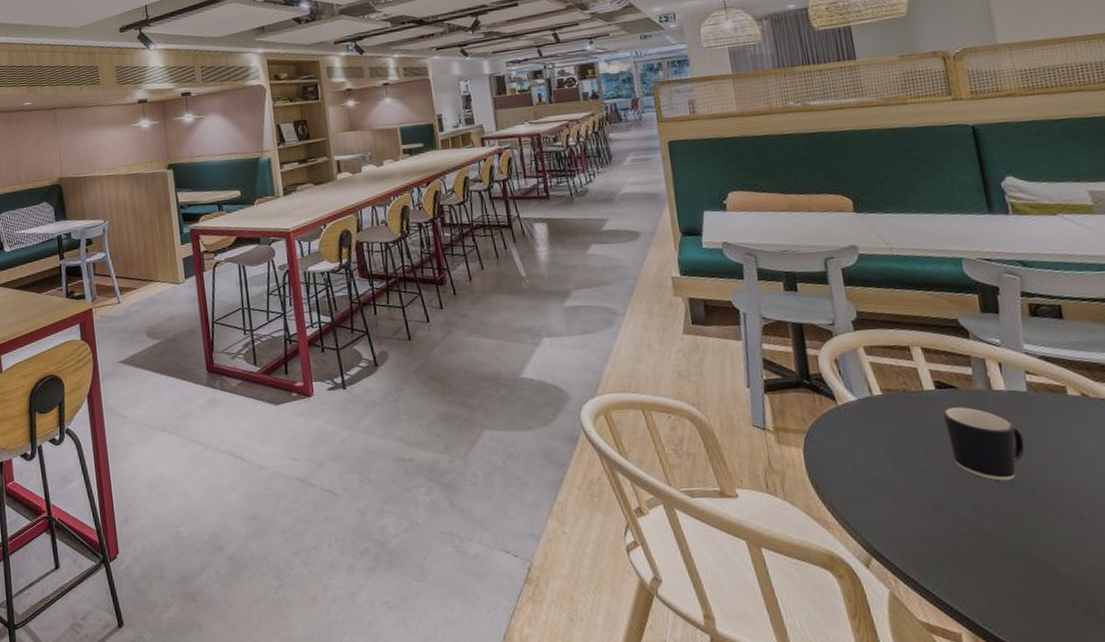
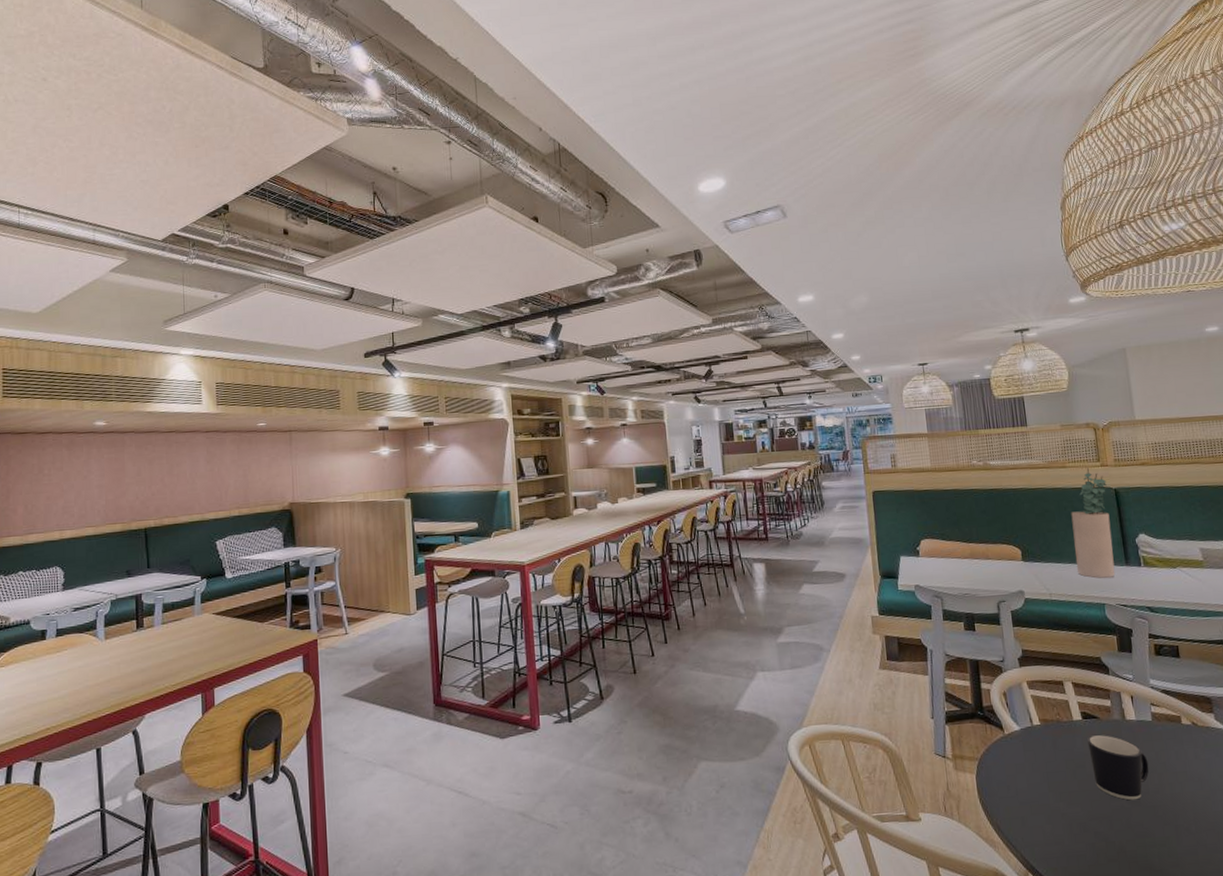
vase: none [915,103,975,230] -> present [1071,468,1116,579]

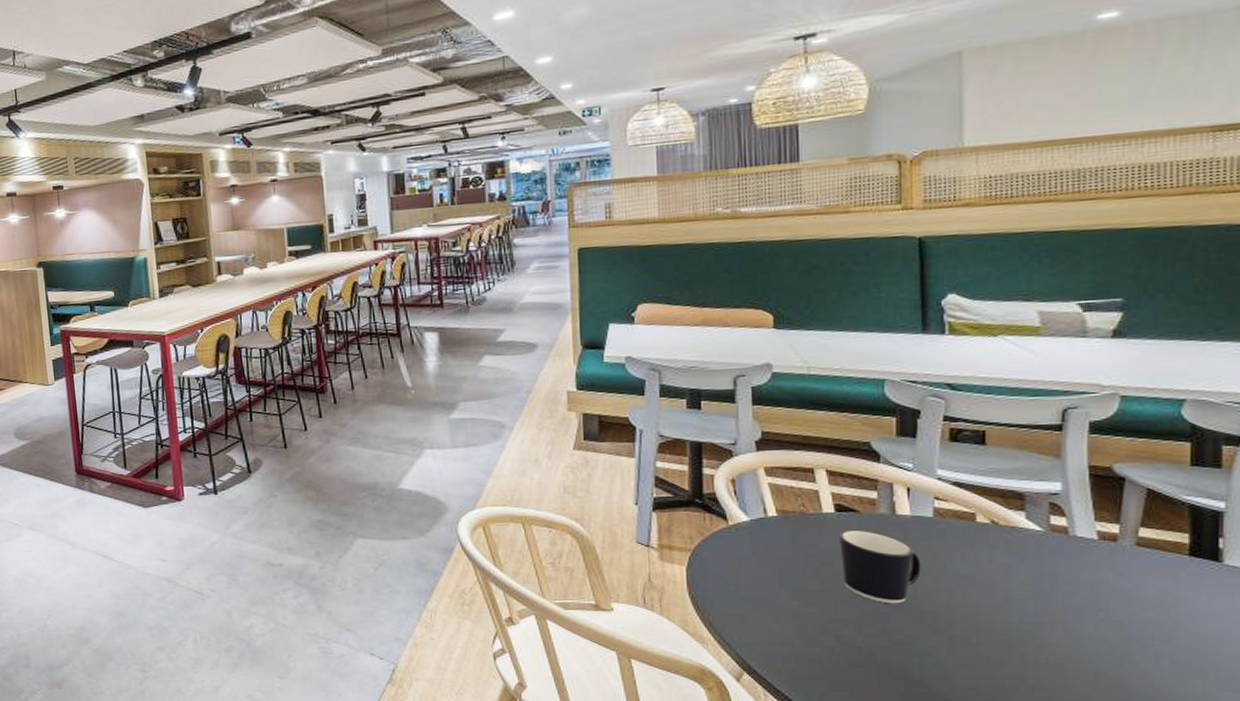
vase: present [1071,468,1116,579] -> none [849,212,908,350]

